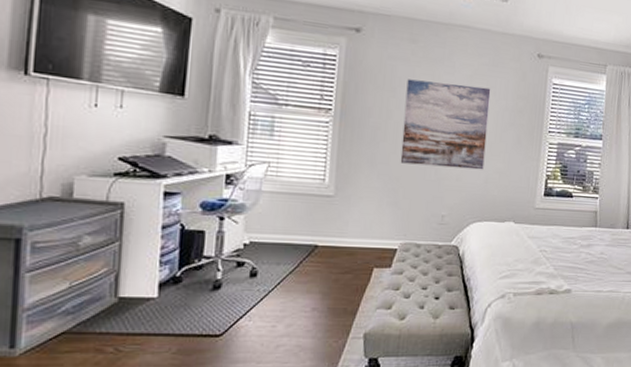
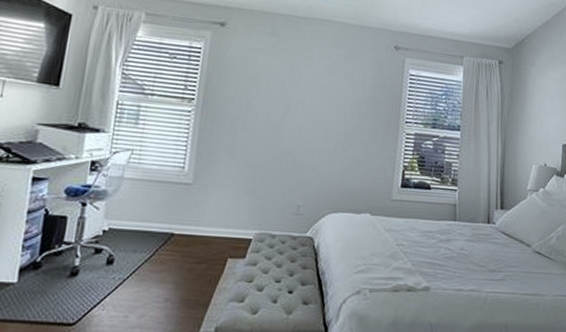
wall art: present [400,79,491,170] -> none [258,70,349,160]

